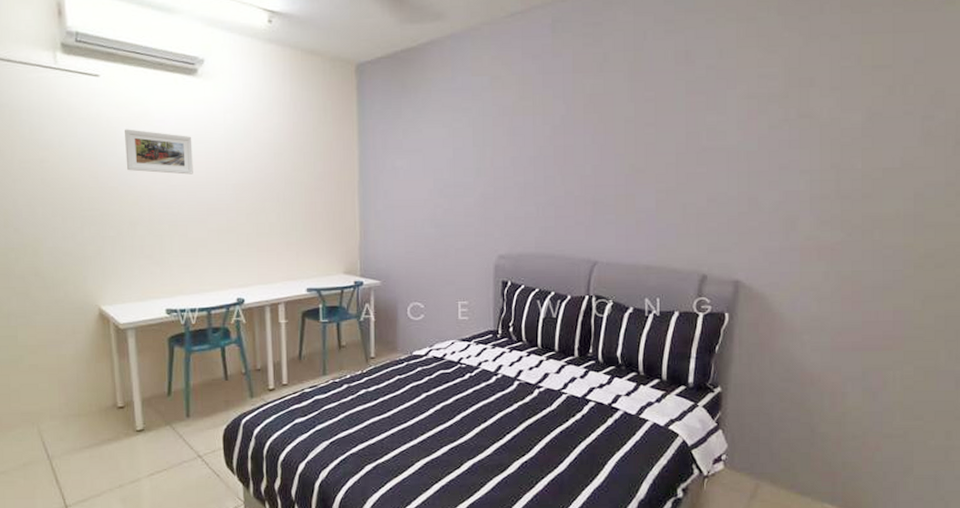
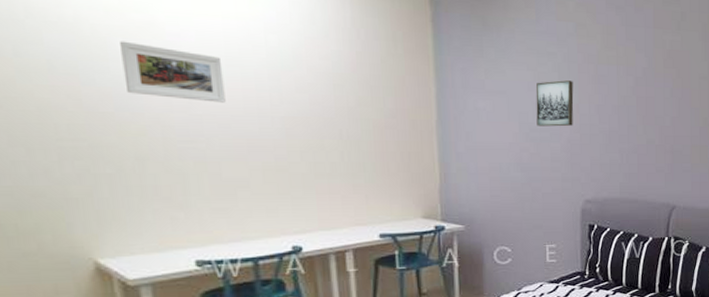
wall art: none [450,134,488,182] -> present [535,80,574,127]

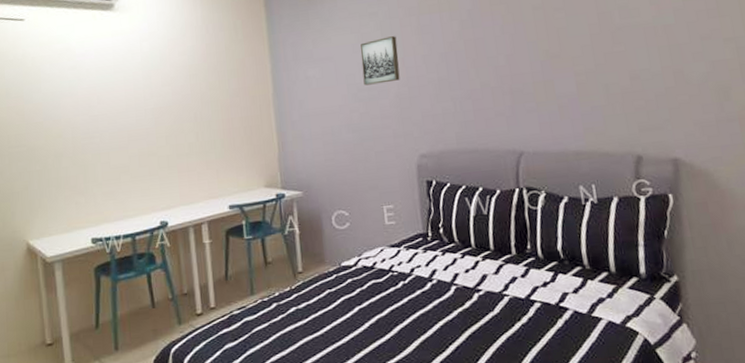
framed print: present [120,41,226,103] -> none [48,66,113,106]

